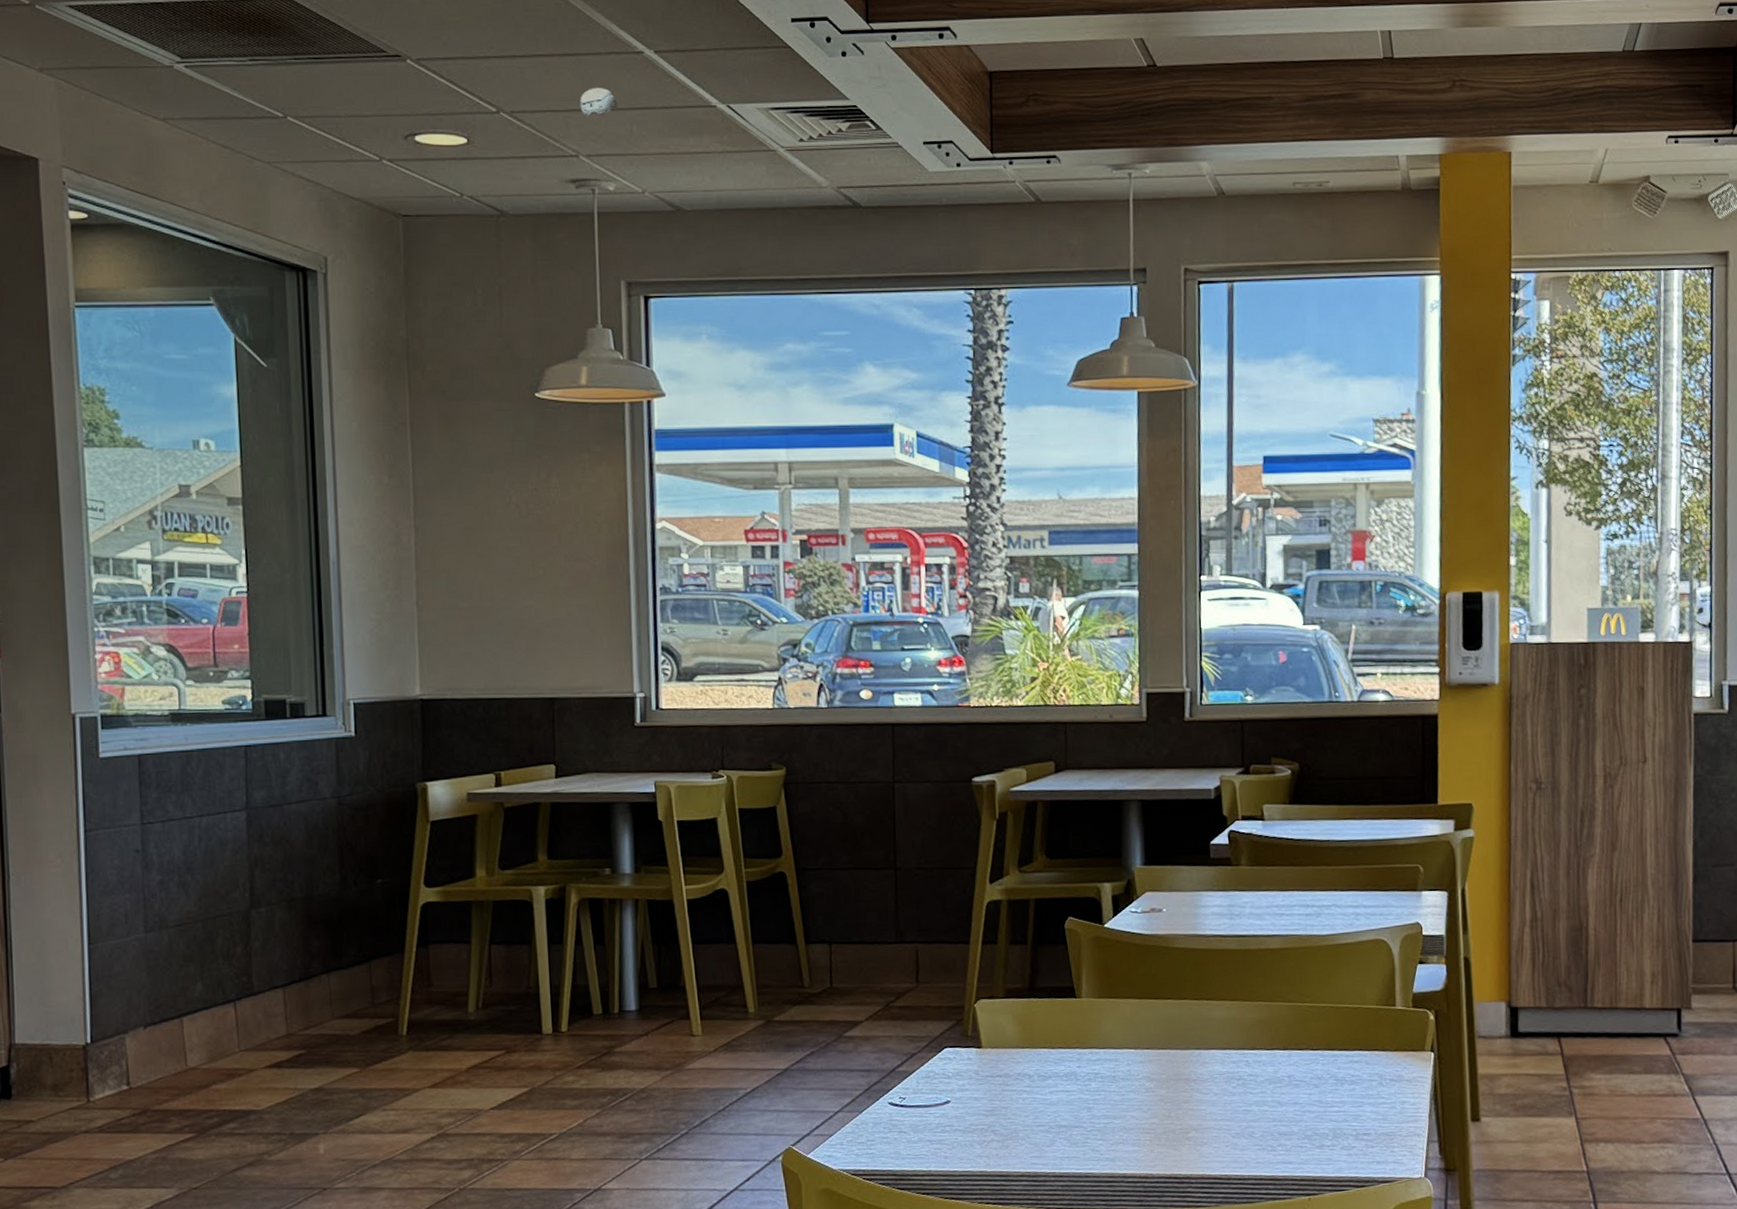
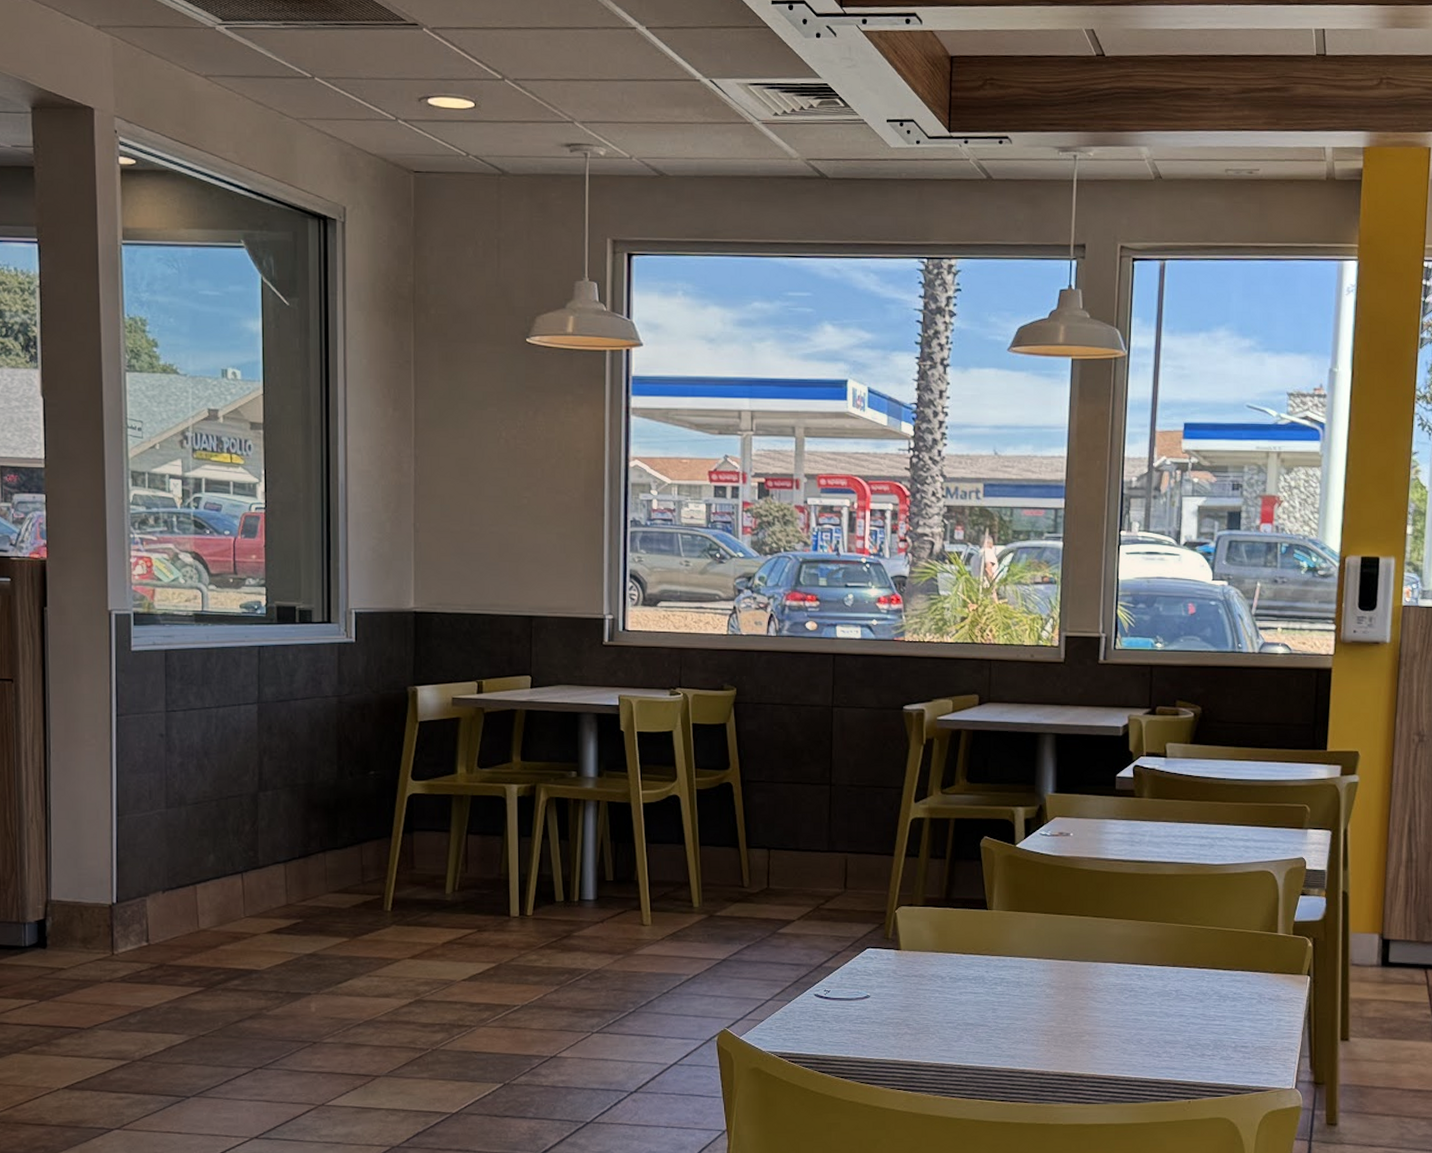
smoke detector: present [580,88,618,119] -> none [577,59,612,88]

